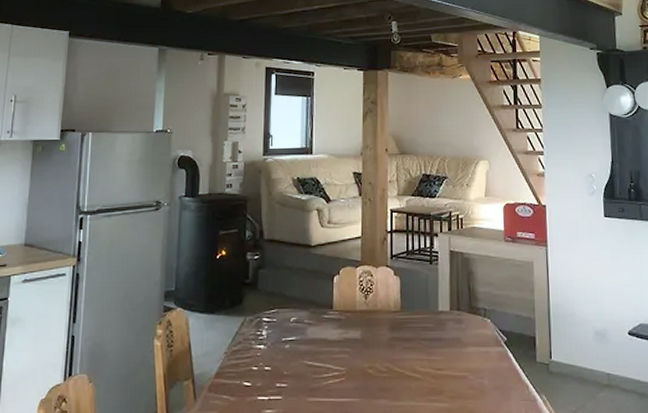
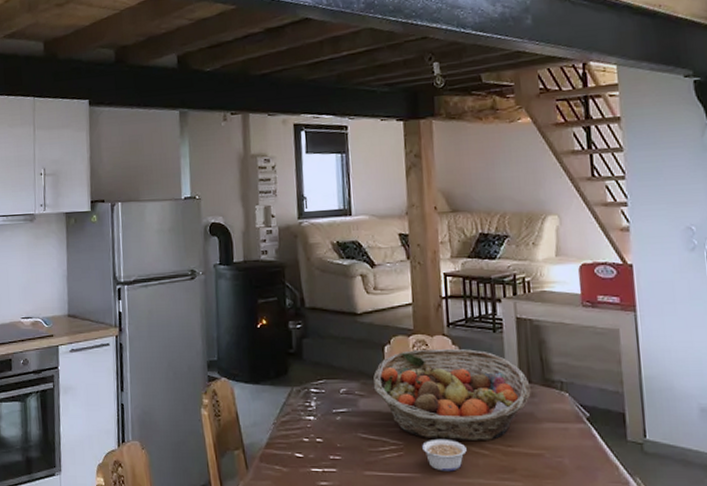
fruit basket: none [321,278,459,366] -> present [373,348,531,442]
legume: none [362,364,401,395] -> present [422,438,467,472]

